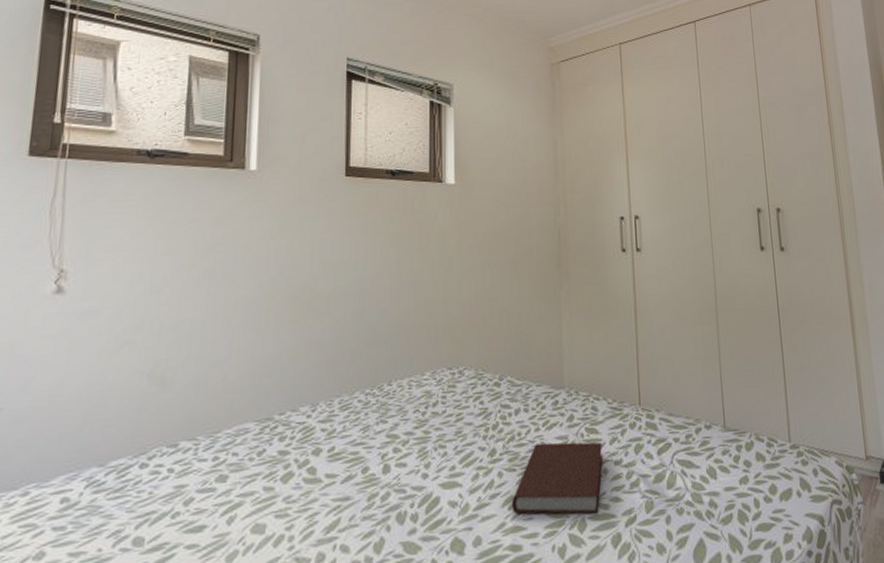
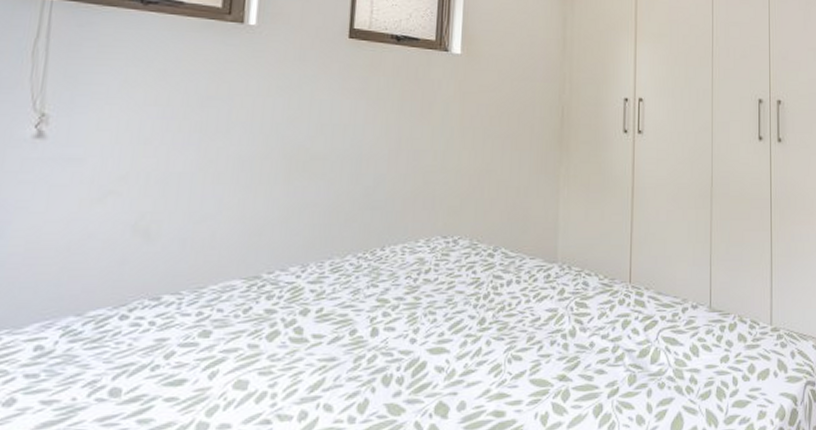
book: present [511,442,603,515] -> none [497,314,590,385]

